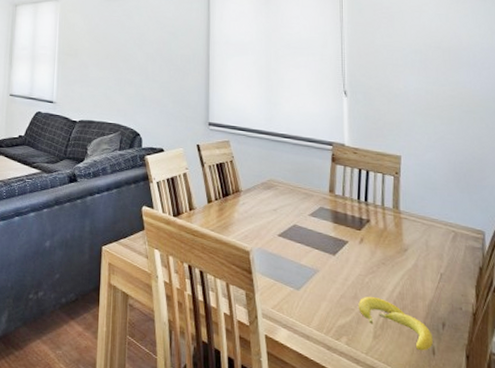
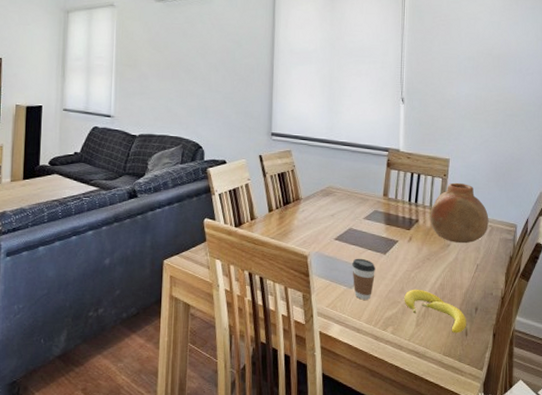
coffee cup: none [298,257,324,304] -> present [352,258,375,300]
vase: none [382,181,451,249] -> present [430,182,489,244]

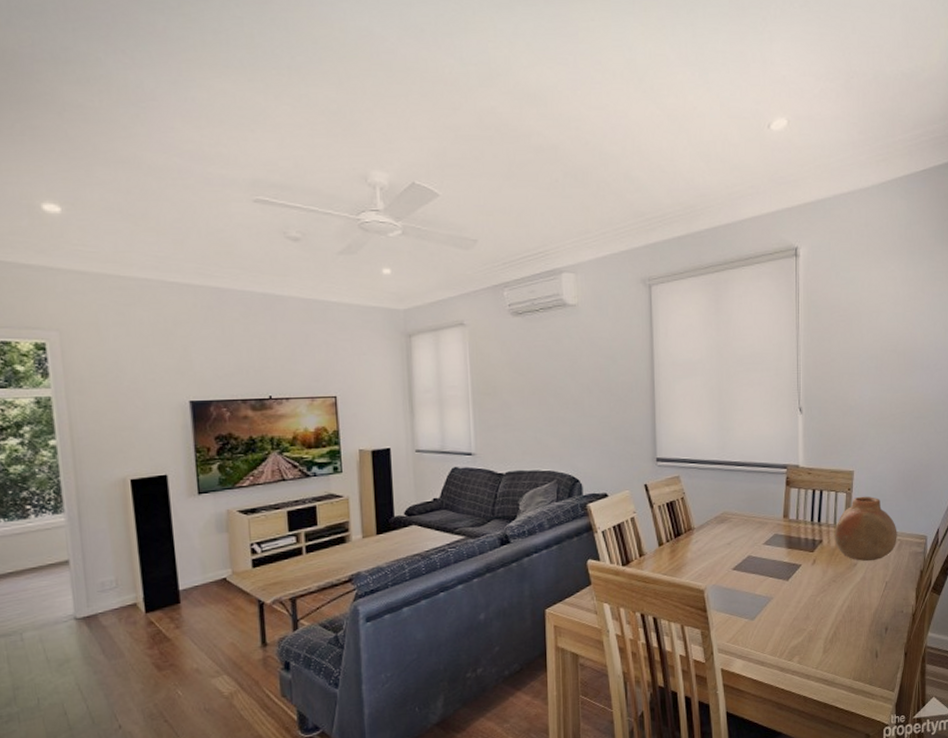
coffee cup: present [352,258,375,300] -> none [753,587,778,631]
banana: present [404,289,466,333] -> none [810,614,876,657]

